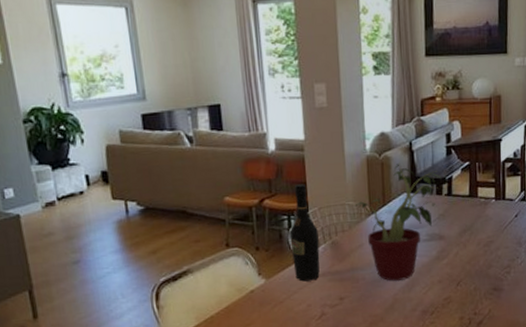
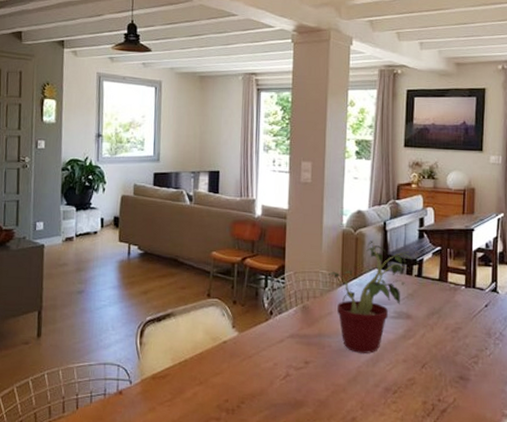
wine bottle: present [289,184,320,282] -> none [265,248,291,341]

